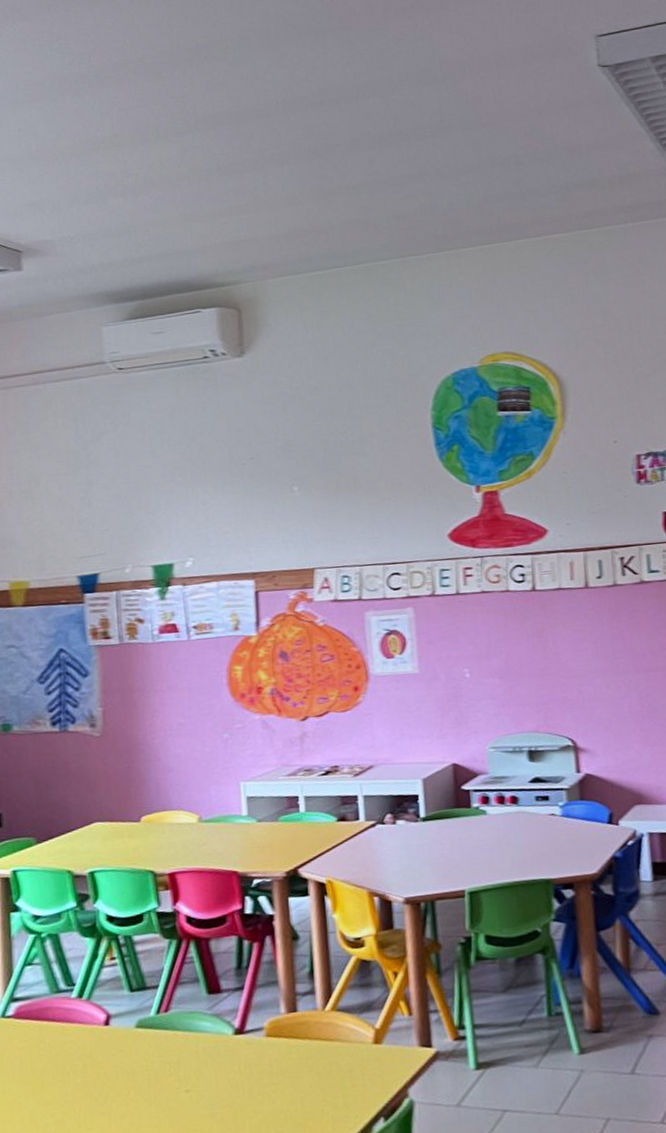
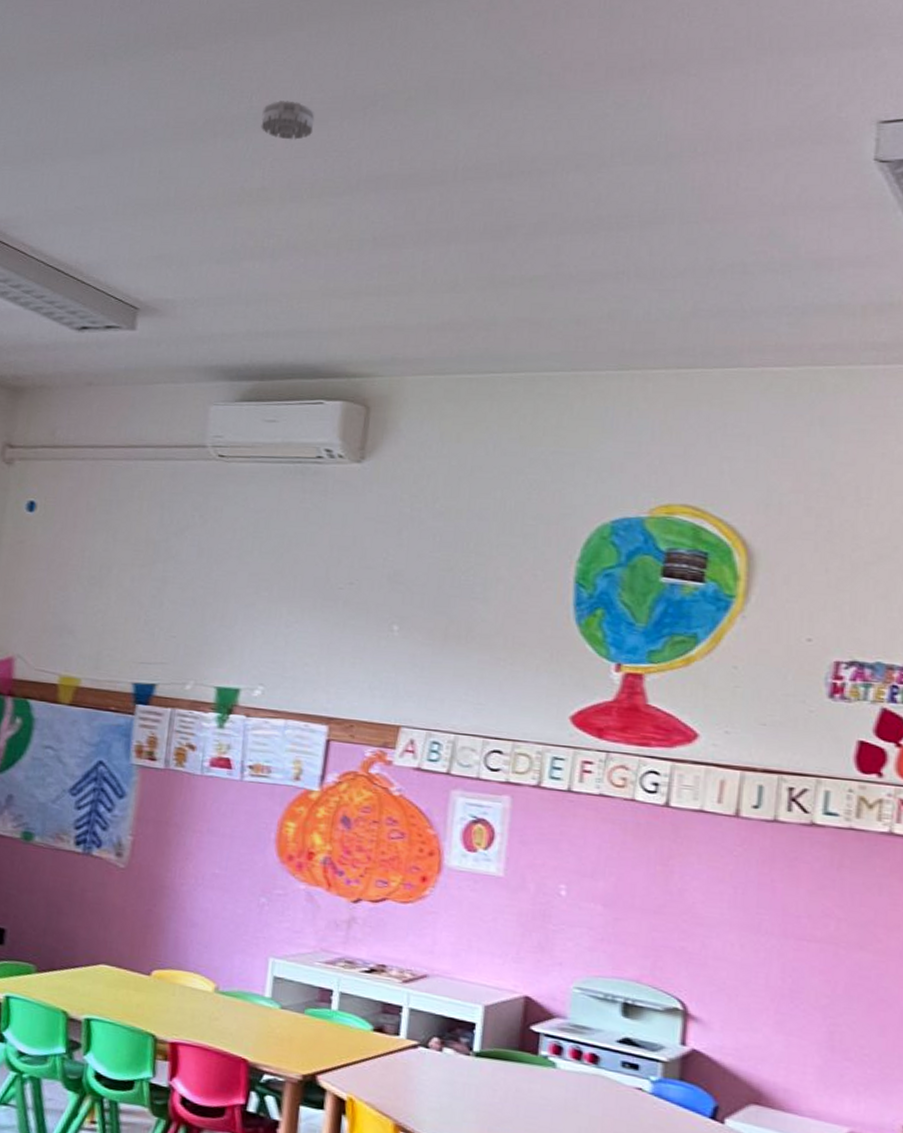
smoke detector: none [101,58,150,92] -> present [261,101,315,140]

